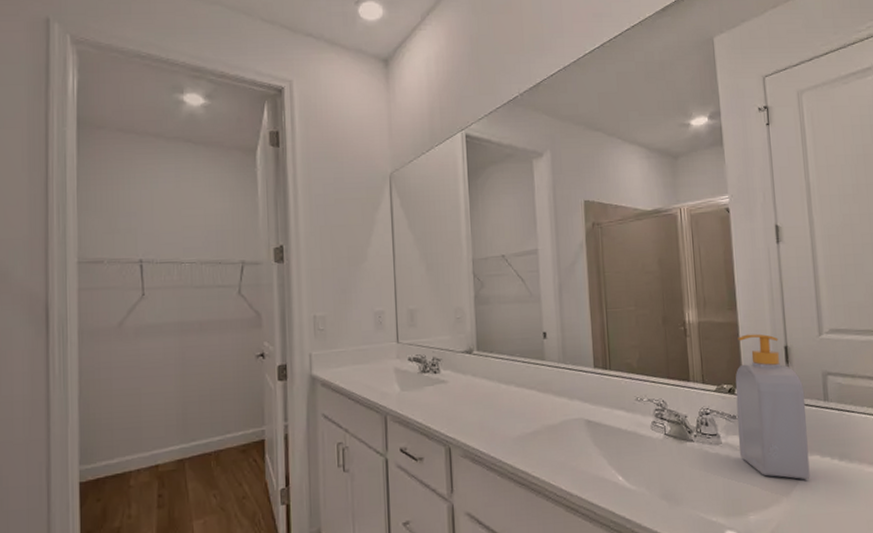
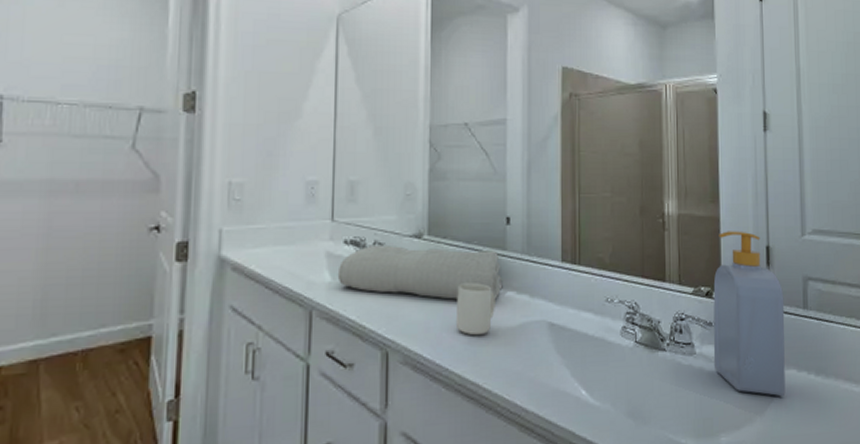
towel: none [404,360,544,403] -> present [337,244,503,300]
cup: none [505,388,539,433] -> present [455,283,495,336]

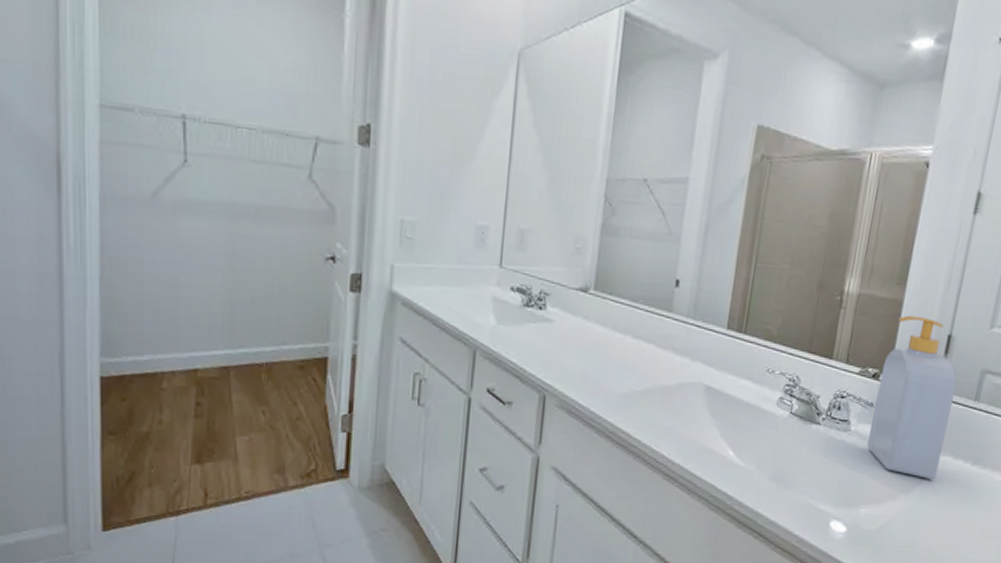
towel: present [337,244,503,300] -> none [502,294,665,359]
cup: present [455,283,495,336] -> none [613,339,655,390]

